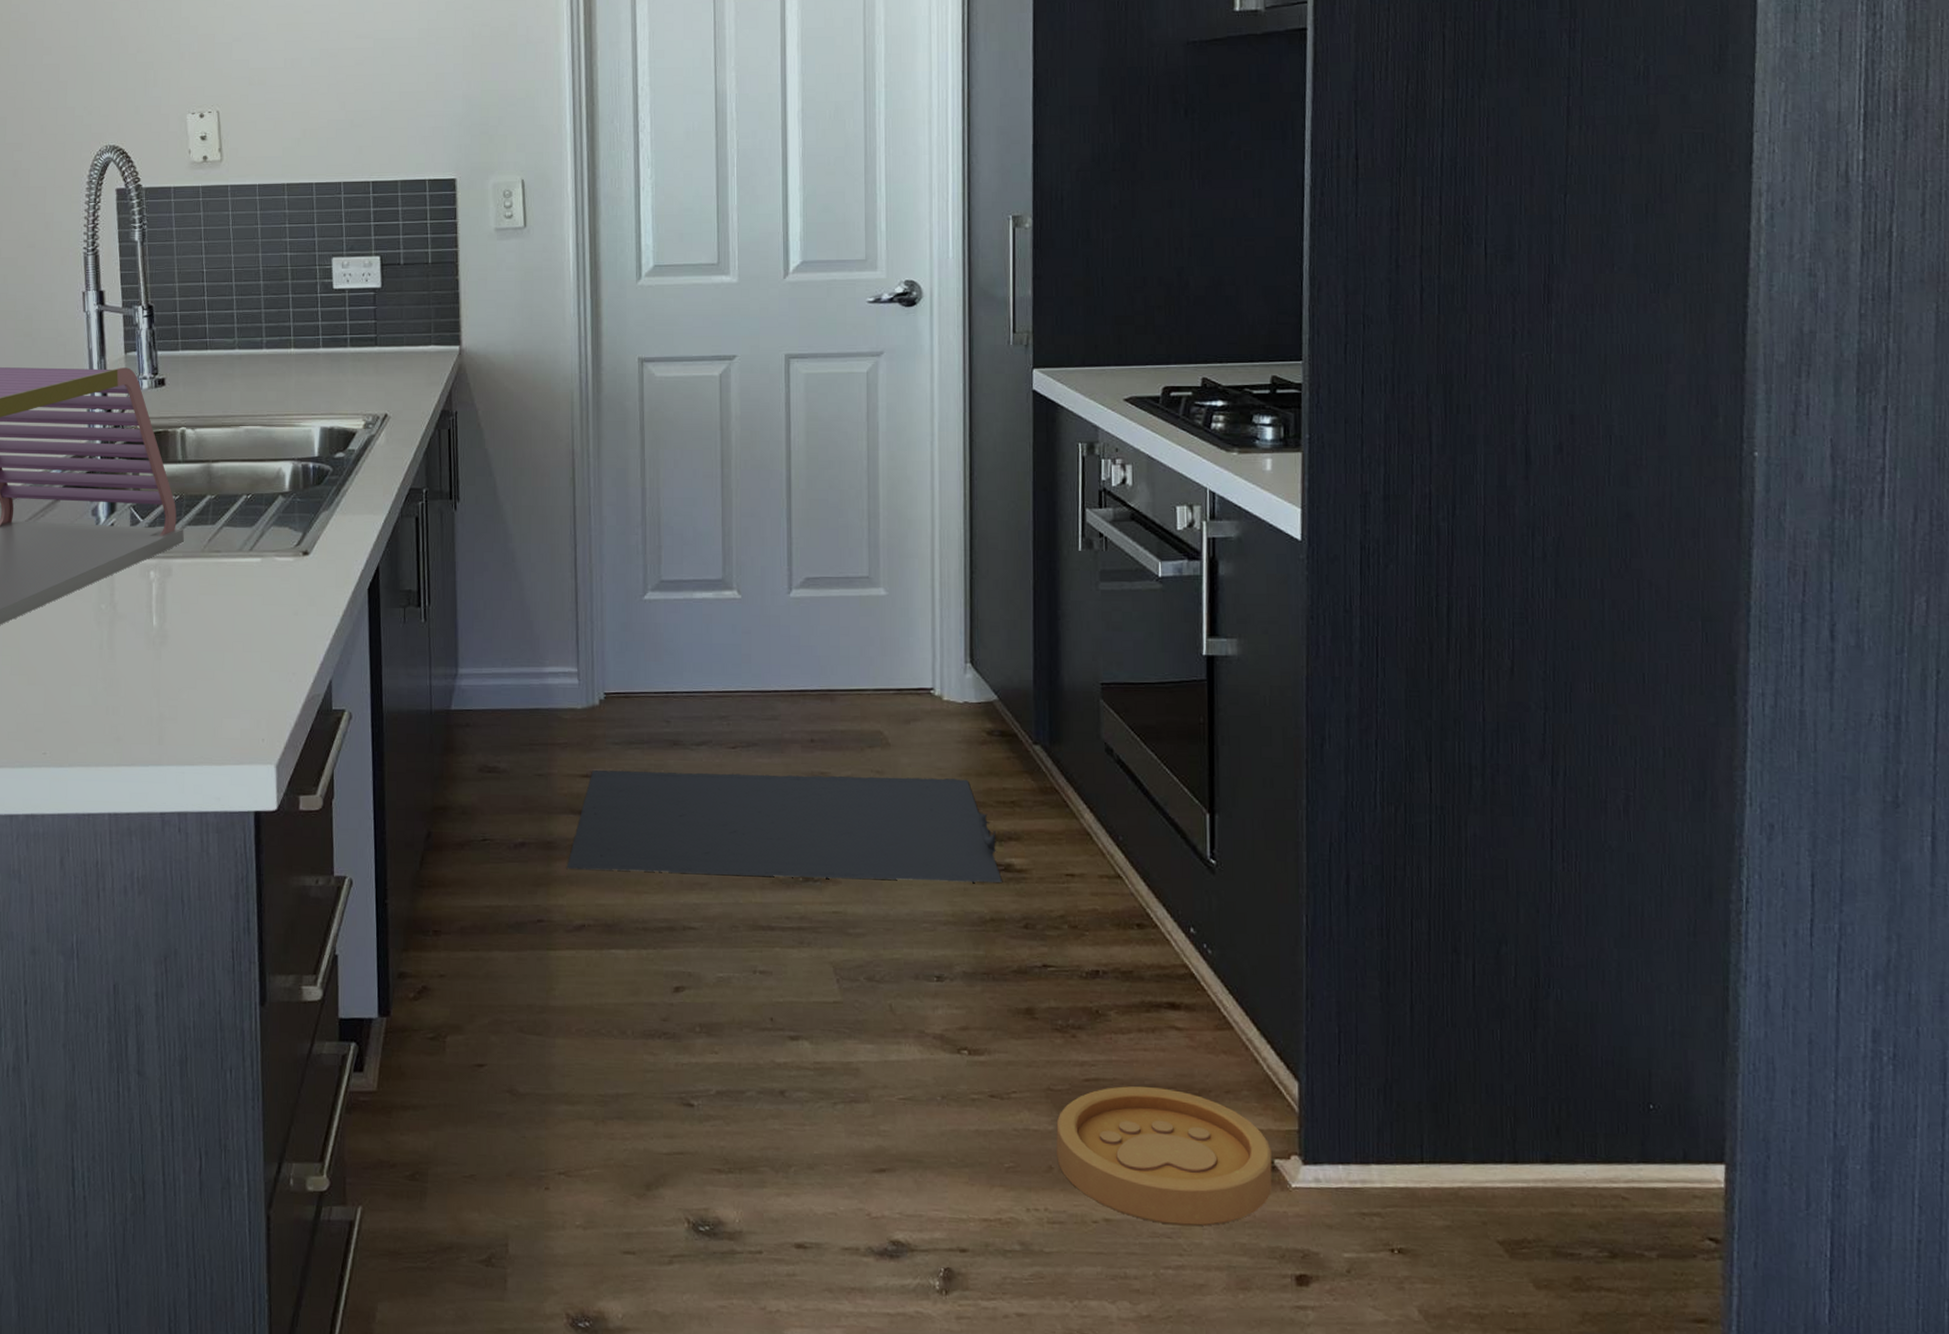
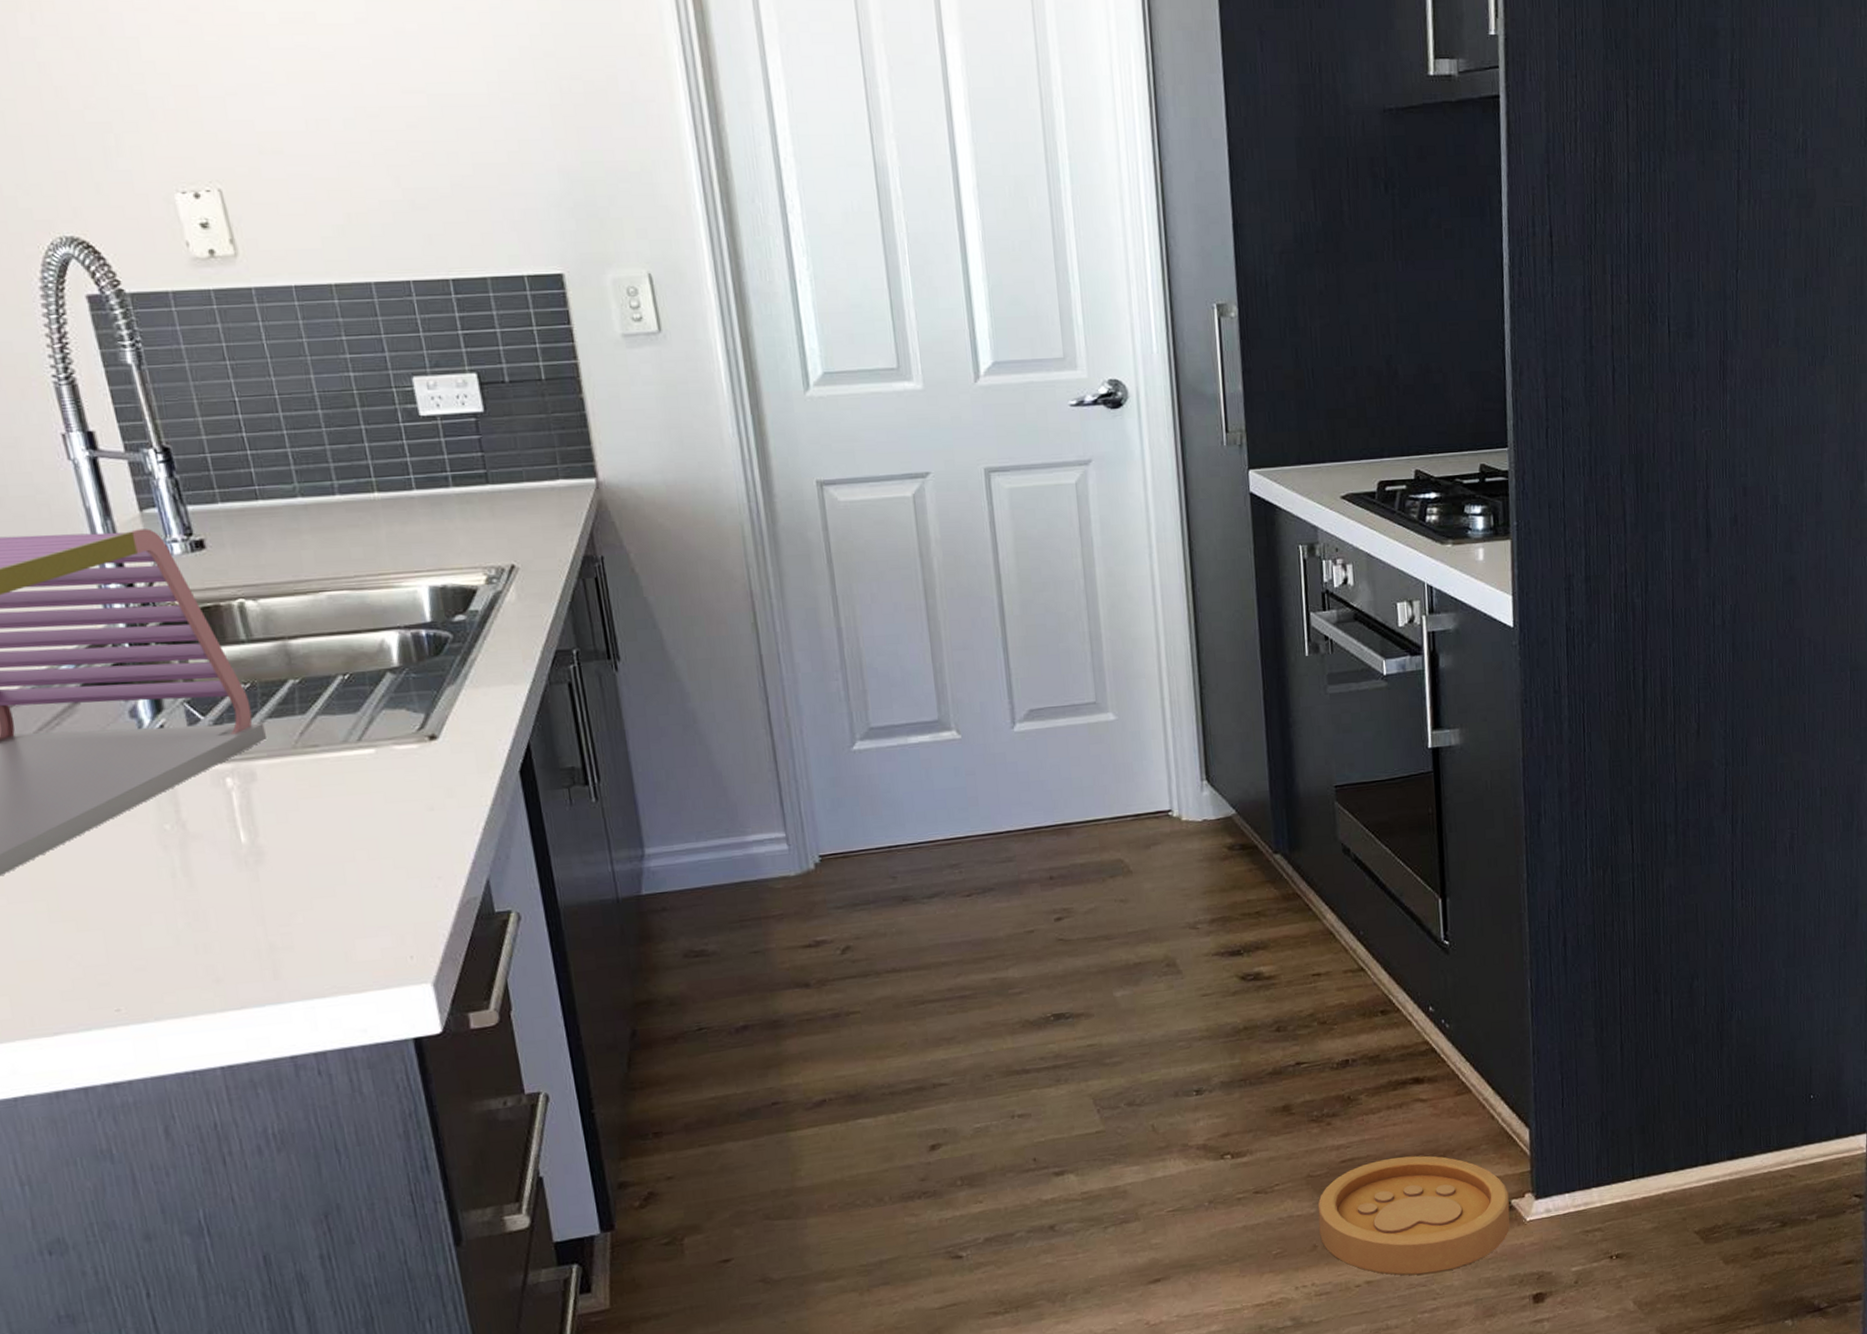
door mat: present [566,770,1003,883] -> none [798,896,1254,1045]

